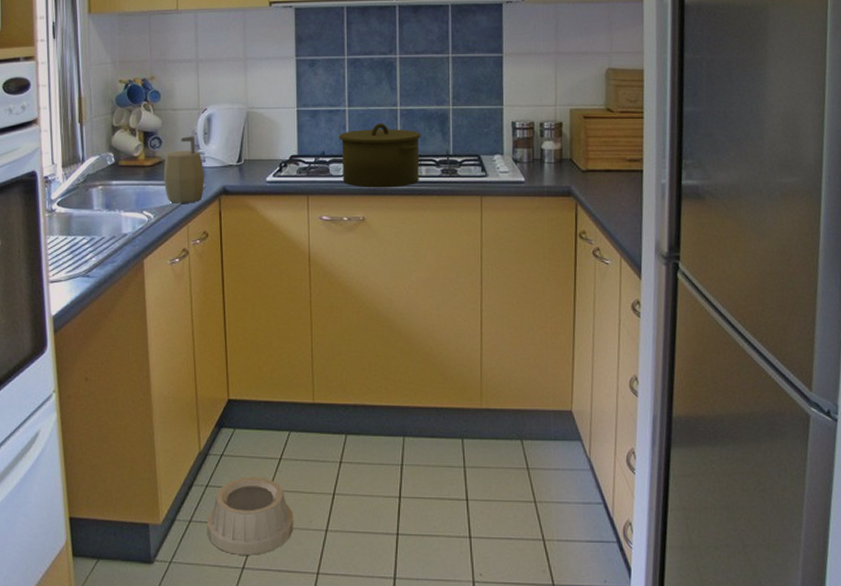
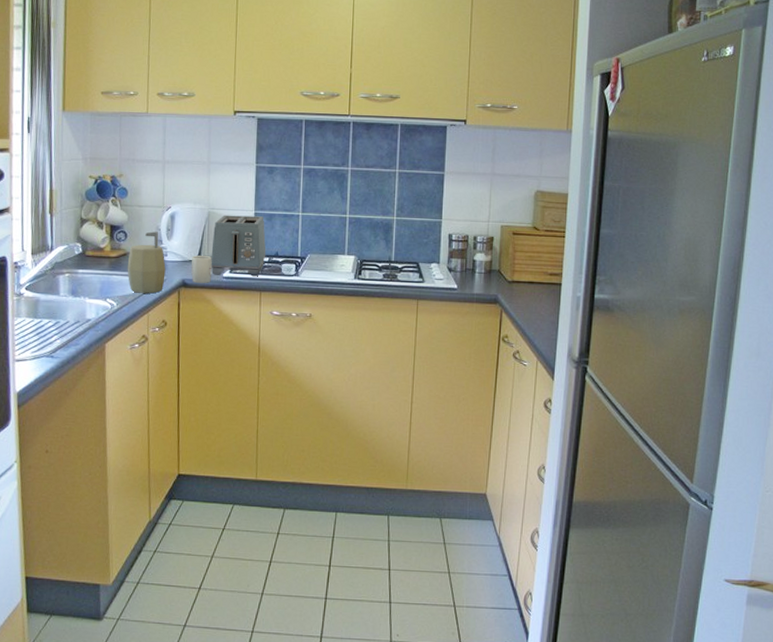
pet bowl: present [206,476,294,555] -> none [153,544,233,615]
mug: none [232,158,255,190] -> present [191,255,213,284]
toaster: none [252,113,312,180] -> present [211,215,266,277]
cooking pot: present [338,123,421,188] -> none [291,229,367,289]

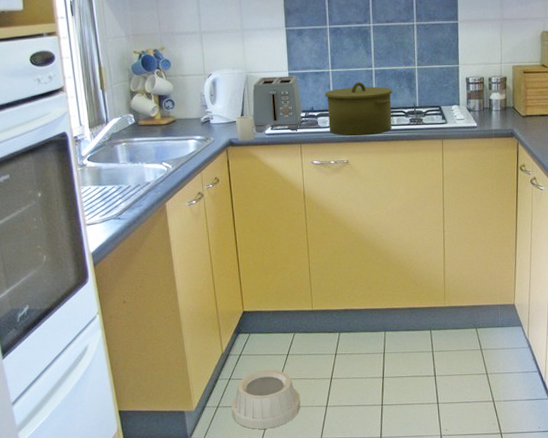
soap dispenser: present [127,231,166,294] -> none [177,98,213,155]
pet bowl: none [153,544,233,615] -> present [231,369,301,429]
cooking pot: none [291,229,367,289] -> present [324,82,392,137]

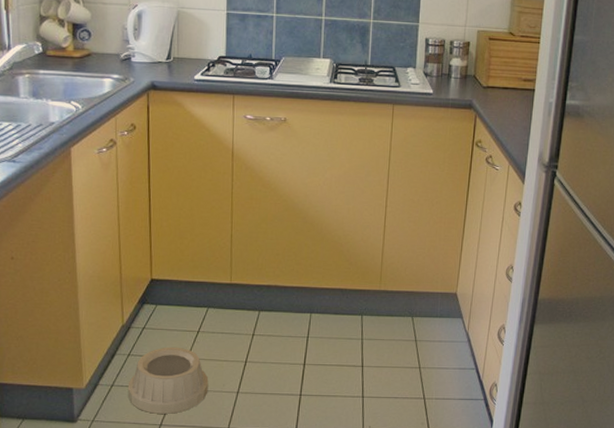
mug: present [236,115,256,142] -> none [161,56,184,87]
toaster: present [252,76,303,133] -> none [181,14,239,80]
cooking pot: present [324,82,392,137] -> none [265,31,343,93]

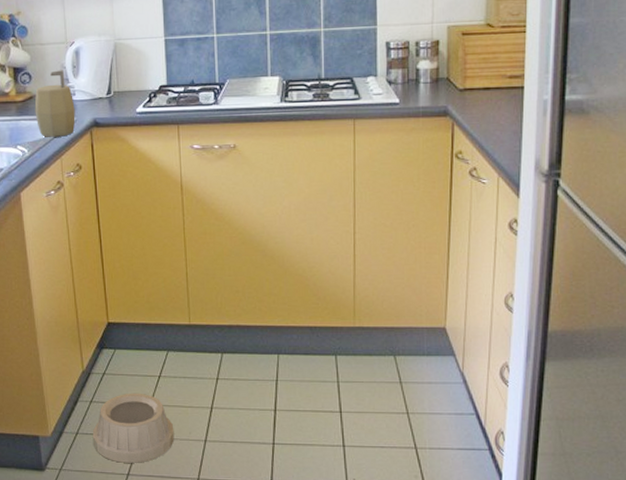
soap dispenser: none [92,30,134,96] -> present [34,70,76,137]

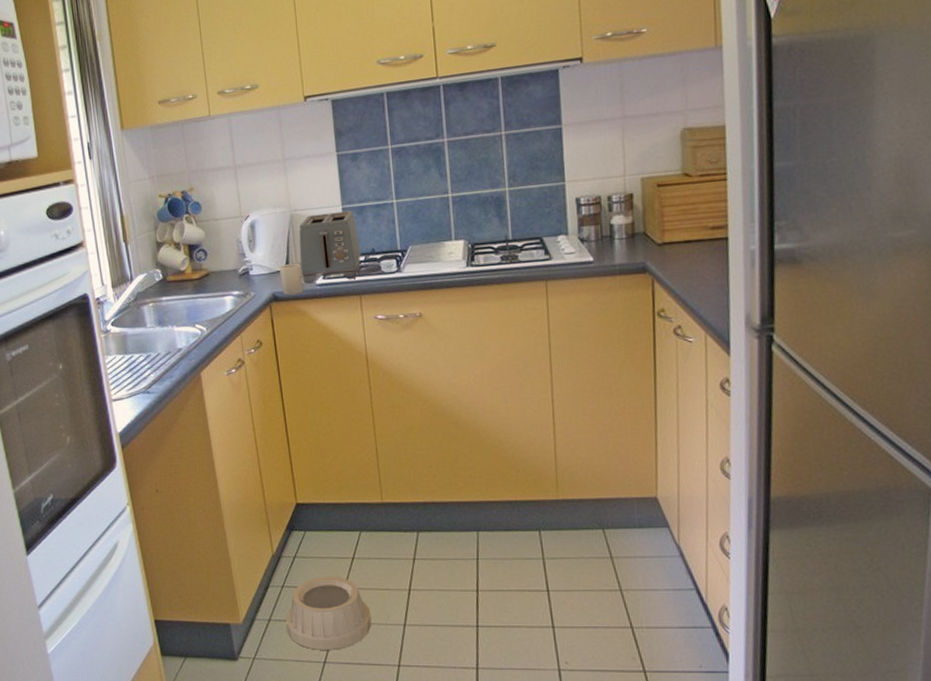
soap dispenser: present [34,70,76,137] -> none [211,245,254,315]
mug: none [102,90,125,122] -> present [280,262,305,296]
toaster: none [121,42,181,111] -> present [299,210,362,284]

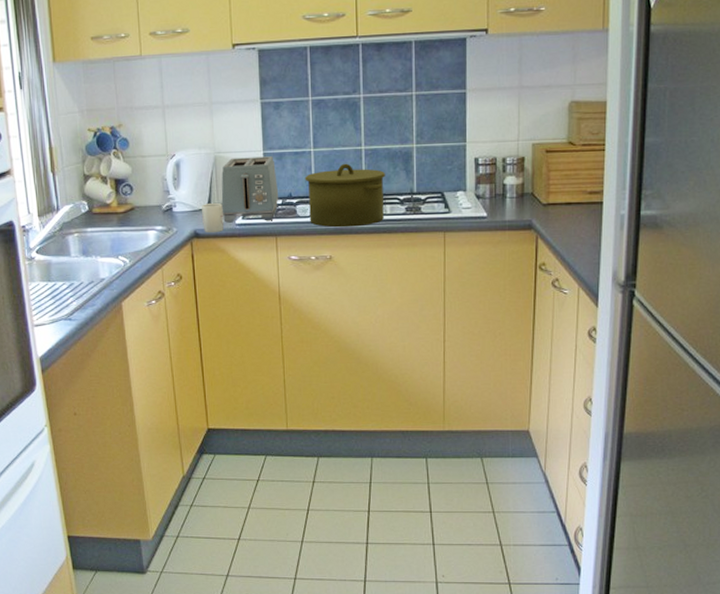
pet bowl: present [285,576,372,650] -> none [192,496,272,564]
cooking pot: none [388,213,477,283] -> present [305,163,385,228]

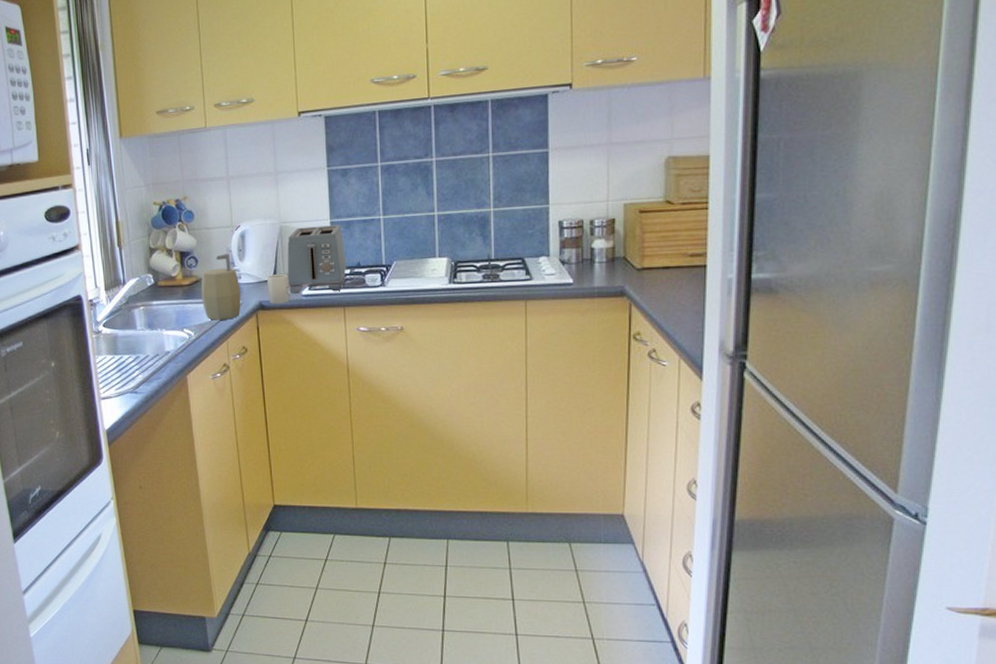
soap dispenser: none [136,182,176,248] -> present [201,254,241,320]
cooking pot: present [305,163,385,228] -> none [374,230,460,298]

